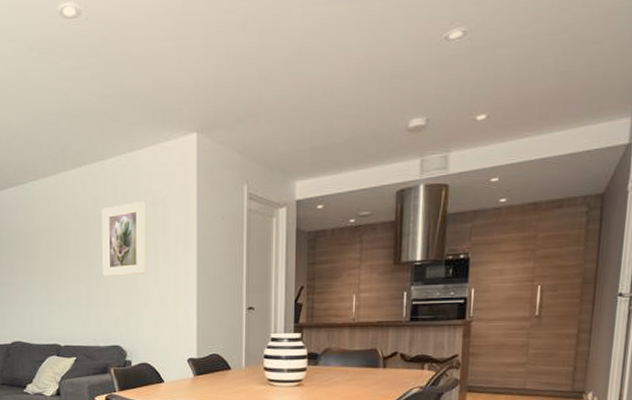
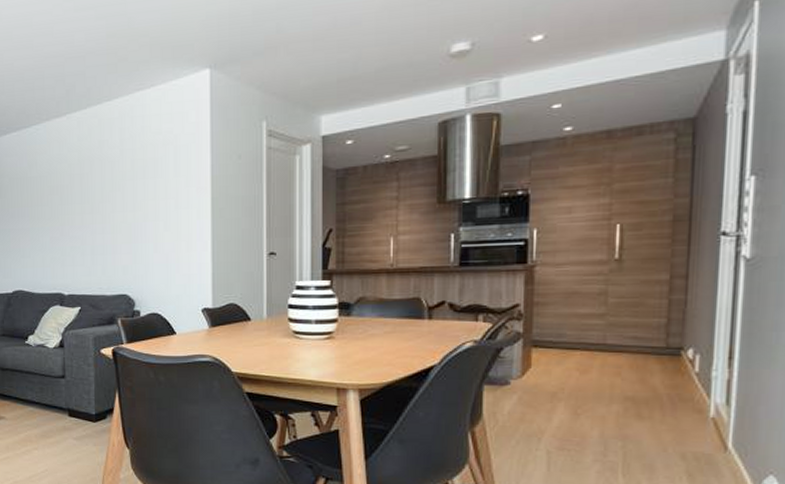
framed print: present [101,202,146,276] -> none [108,142,156,221]

